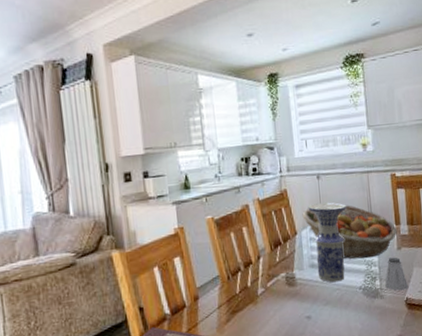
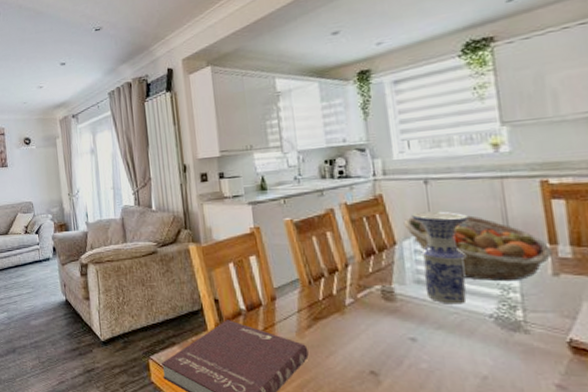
saltshaker: present [385,257,409,291] -> none [532,284,574,328]

